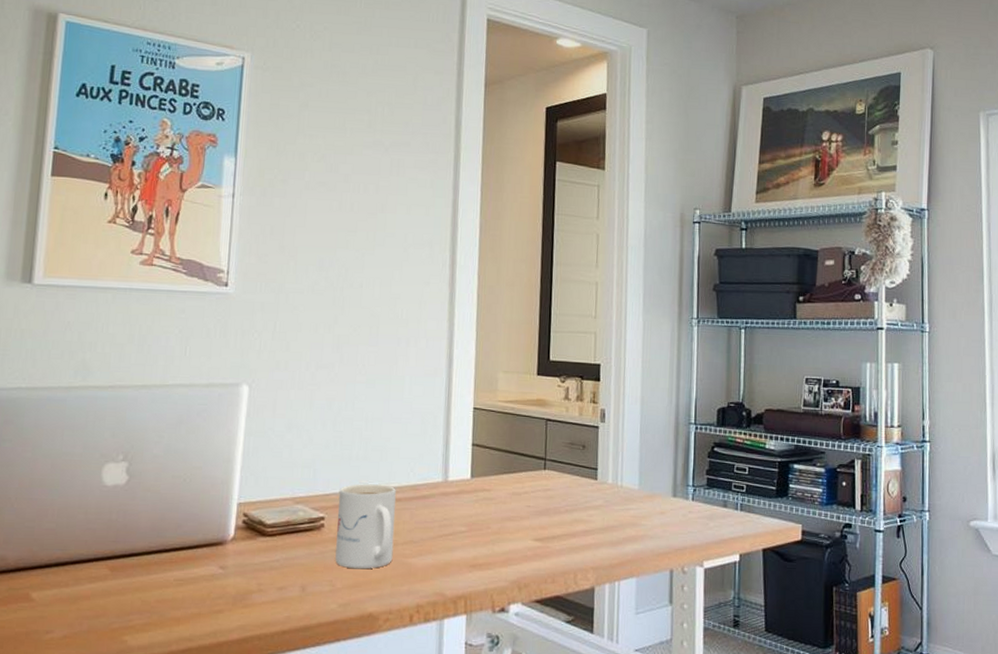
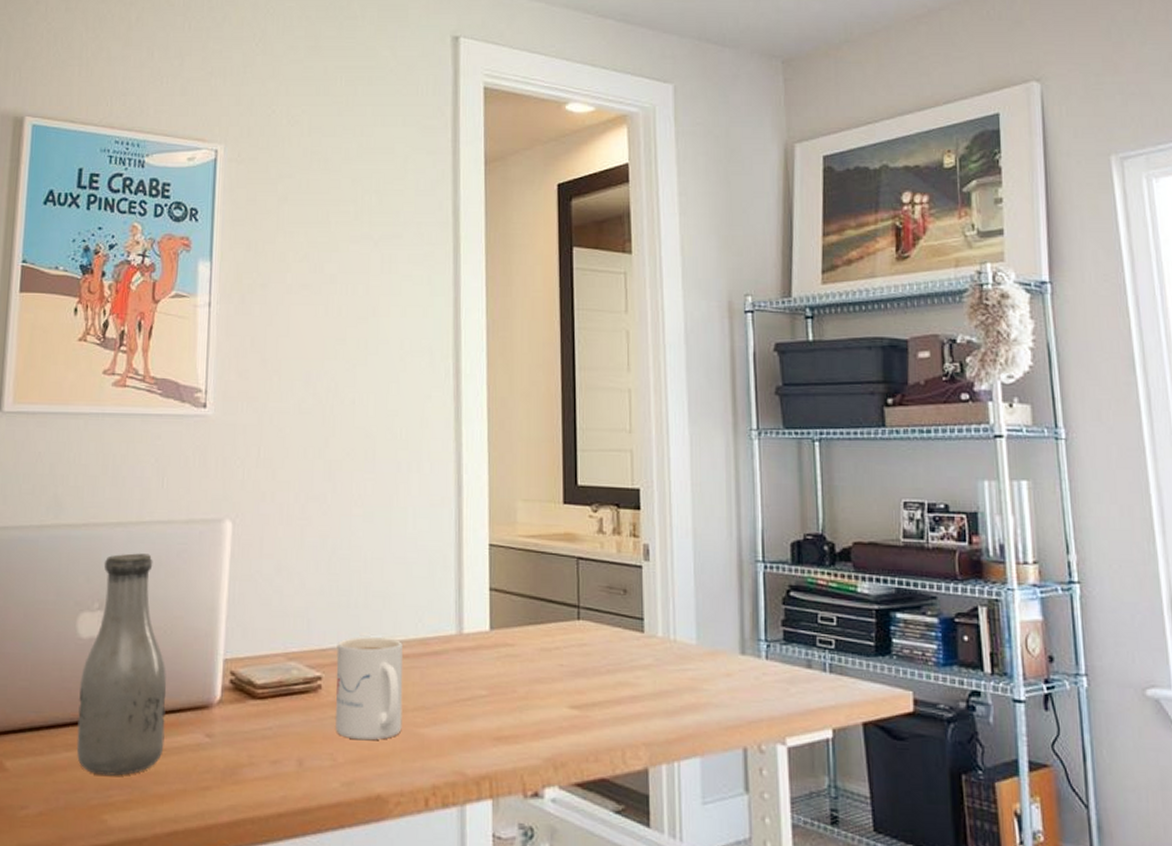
bottle: none [100,412,185,603] -> present [76,553,167,776]

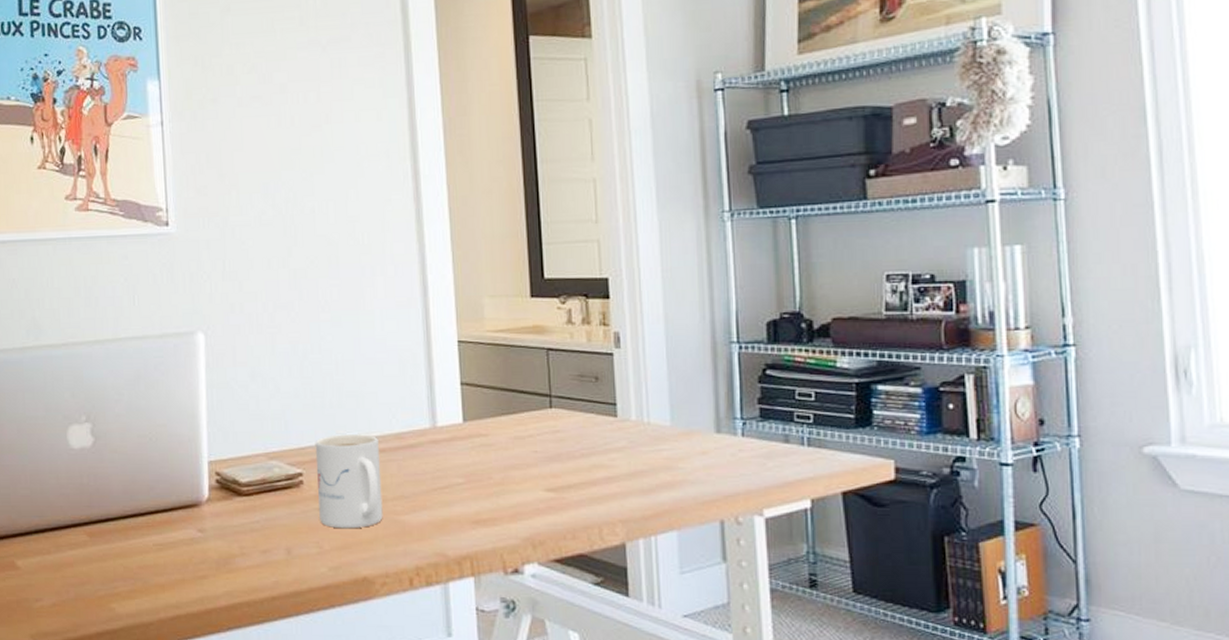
bottle: present [76,553,167,776] -> none [76,368,160,569]

